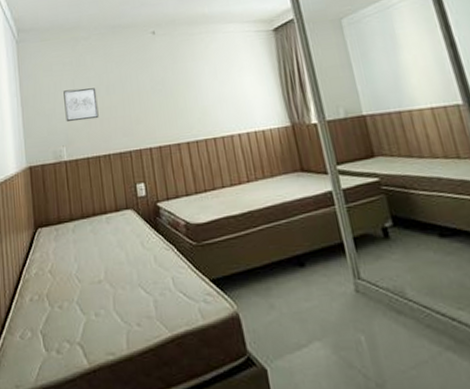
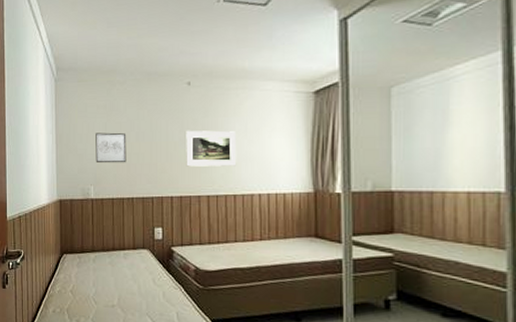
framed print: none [157,74,212,115] -> present [186,130,237,167]

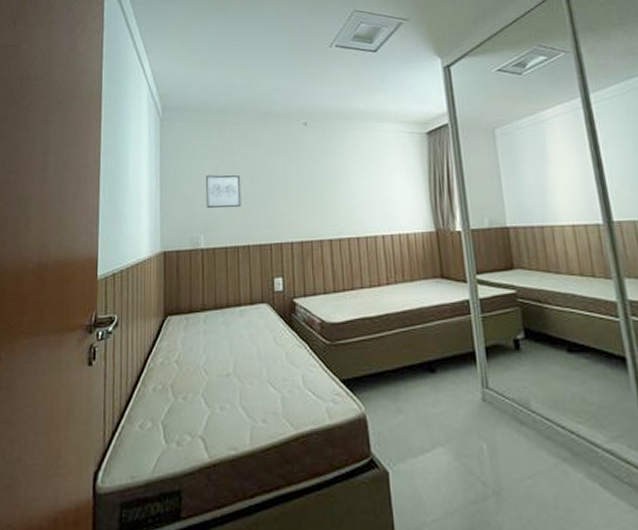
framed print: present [186,130,237,167] -> none [304,171,358,209]

